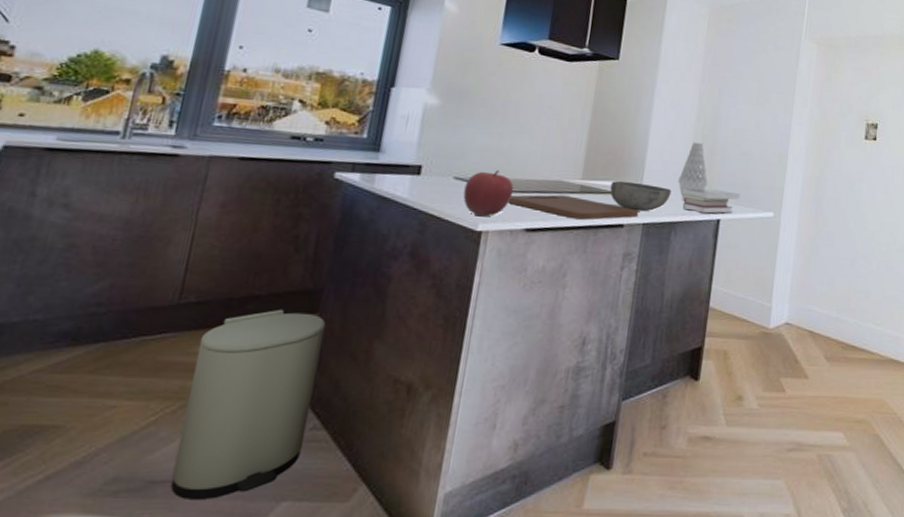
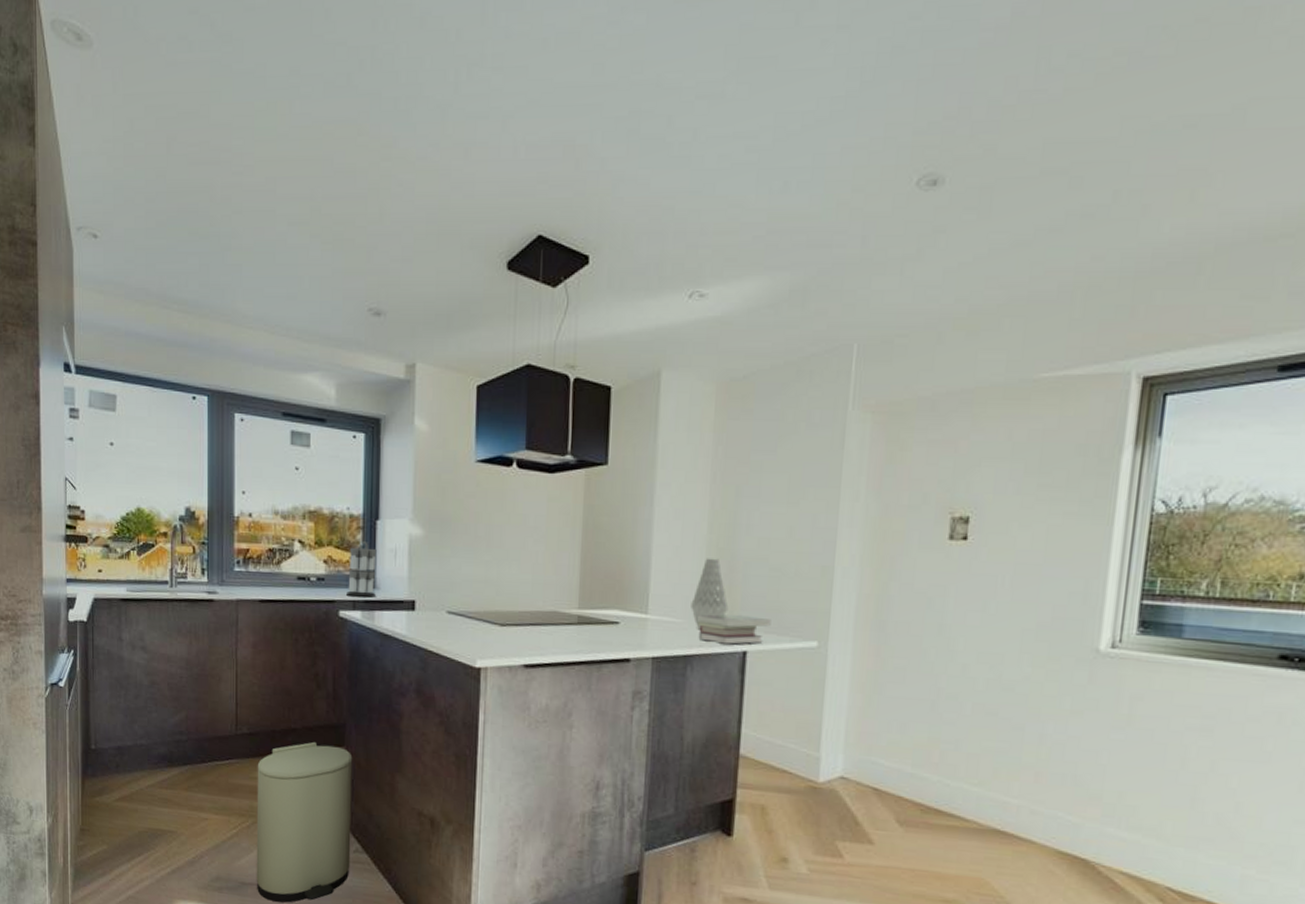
spice rack: none [346,106,387,161] -> present [346,541,377,598]
fruit: present [463,170,514,217] -> none [458,602,508,653]
cutting board: present [507,194,639,220] -> none [503,626,647,655]
bowl: present [610,180,672,212] -> none [611,608,684,644]

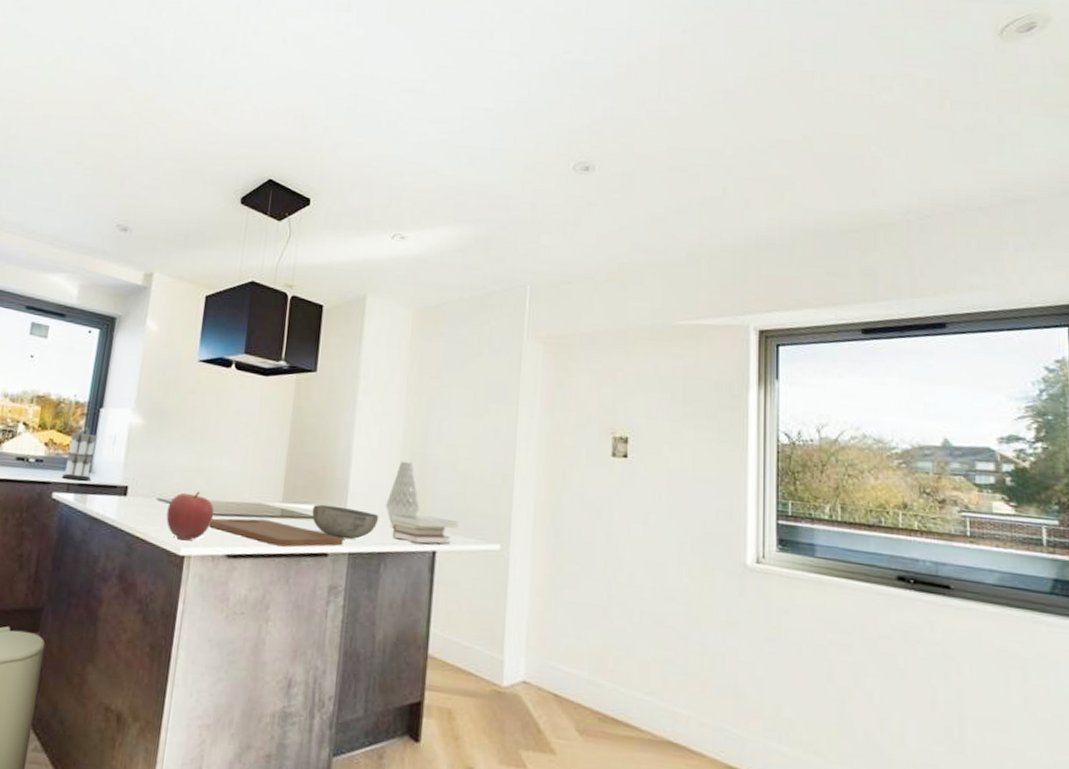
fruit: none [458,602,508,653] -> present [166,491,215,541]
cutting board: none [503,626,647,655] -> present [208,518,344,548]
bowl: none [611,608,684,644] -> present [312,504,379,540]

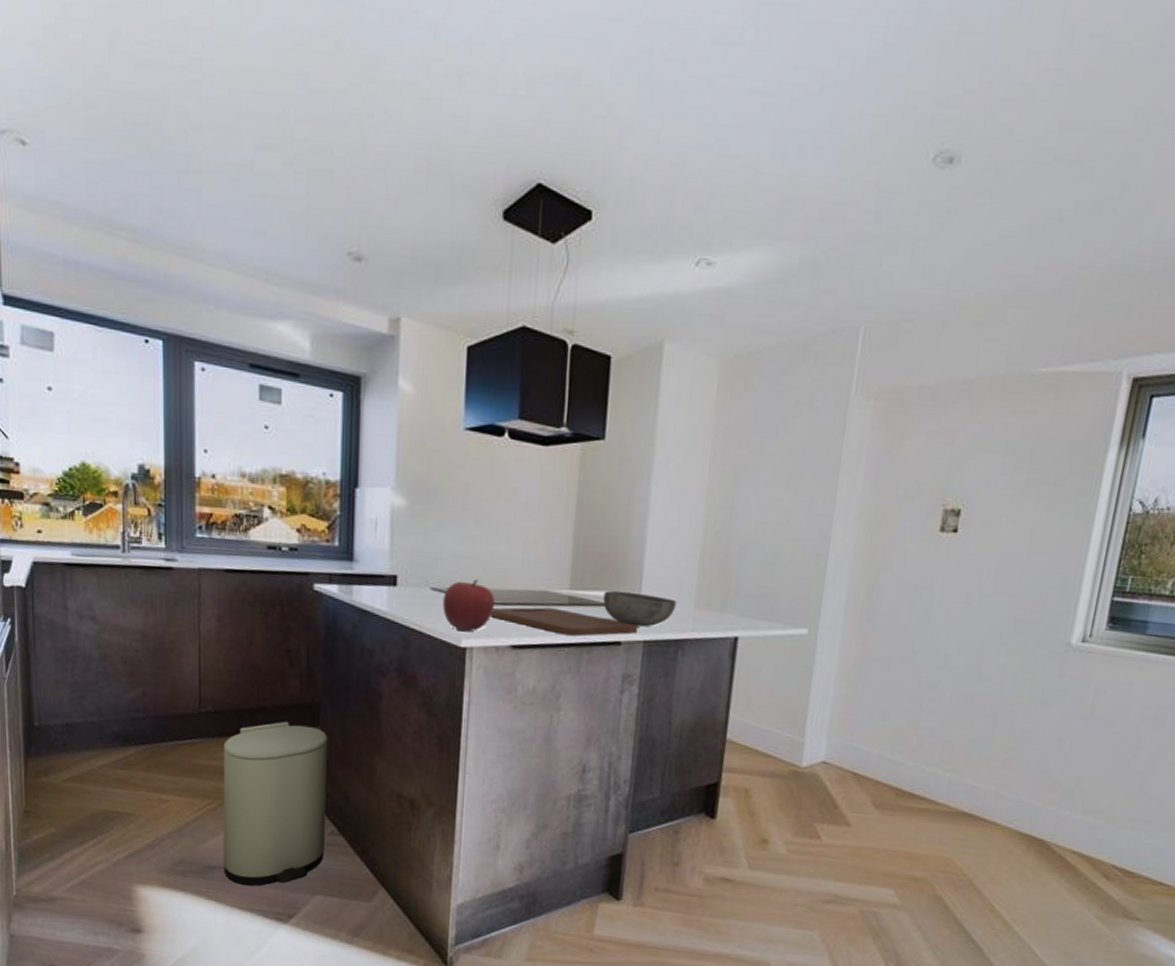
spice rack: present [62,427,97,481] -> none [322,510,355,571]
vase: present [386,461,420,527] -> none [684,541,723,613]
books: present [390,513,459,545] -> none [689,599,764,631]

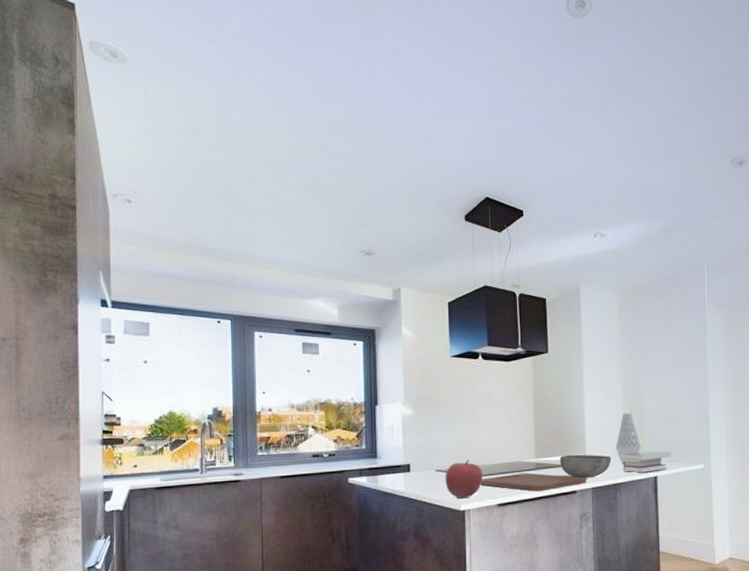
vase: none [684,541,723,613] -> present [615,413,642,464]
books: none [689,599,764,631] -> present [620,450,671,473]

